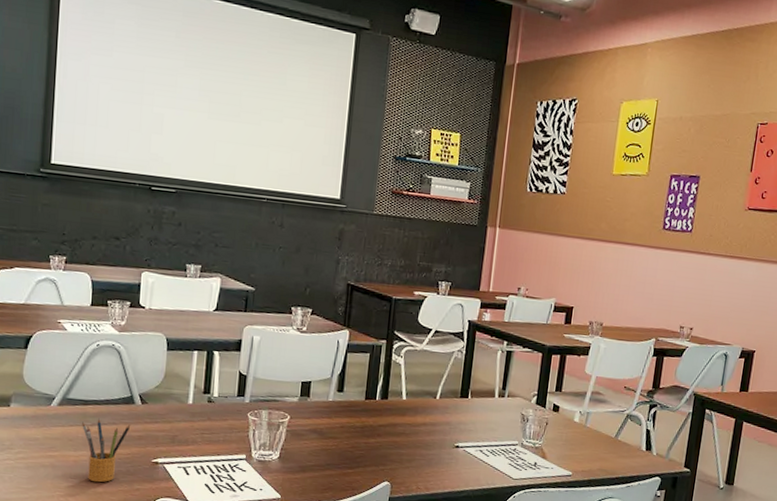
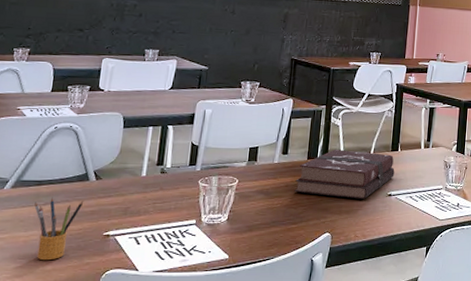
hardback book: none [350,390,464,449] -> present [294,149,395,199]

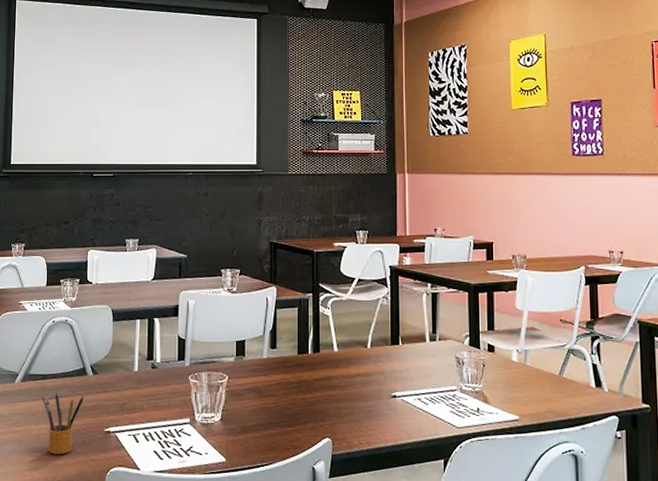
hardback book: present [294,149,395,199] -> none [287,342,397,400]

